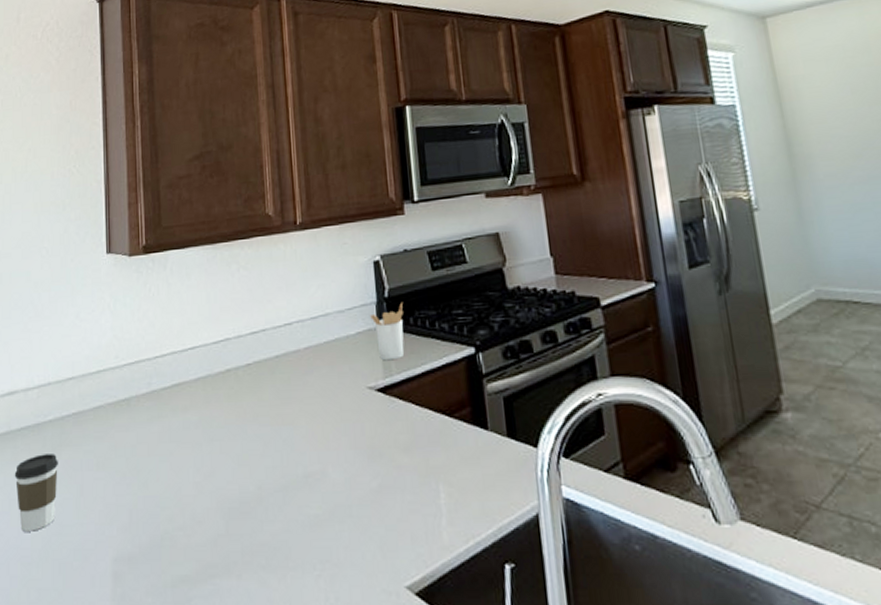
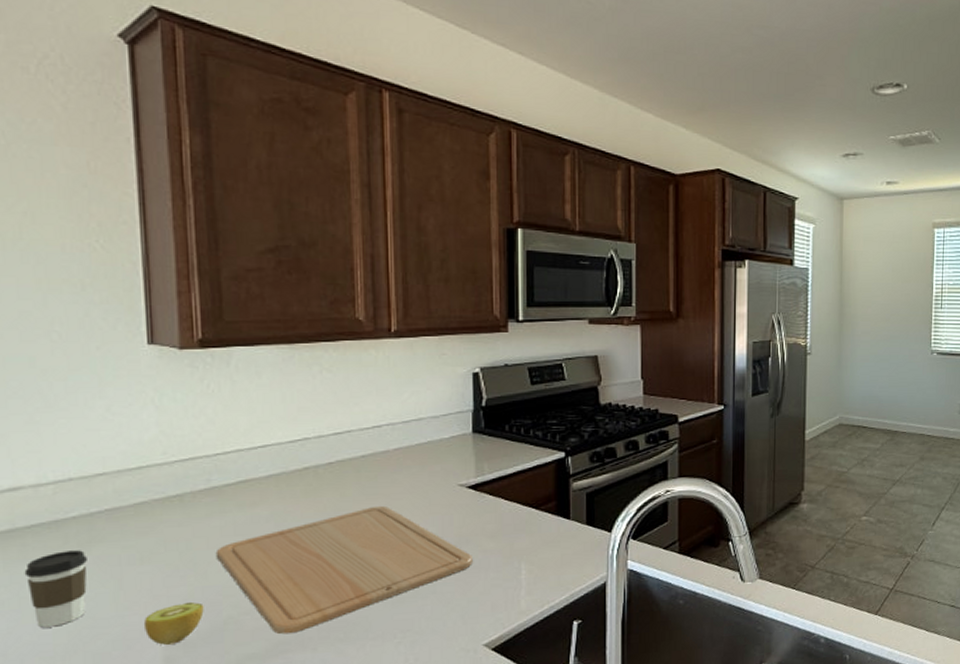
fruit: none [97,512,145,558] -> present [143,601,204,645]
chopping board: none [154,411,387,556] -> present [215,505,472,635]
utensil holder: present [370,302,405,361] -> none [466,411,499,462]

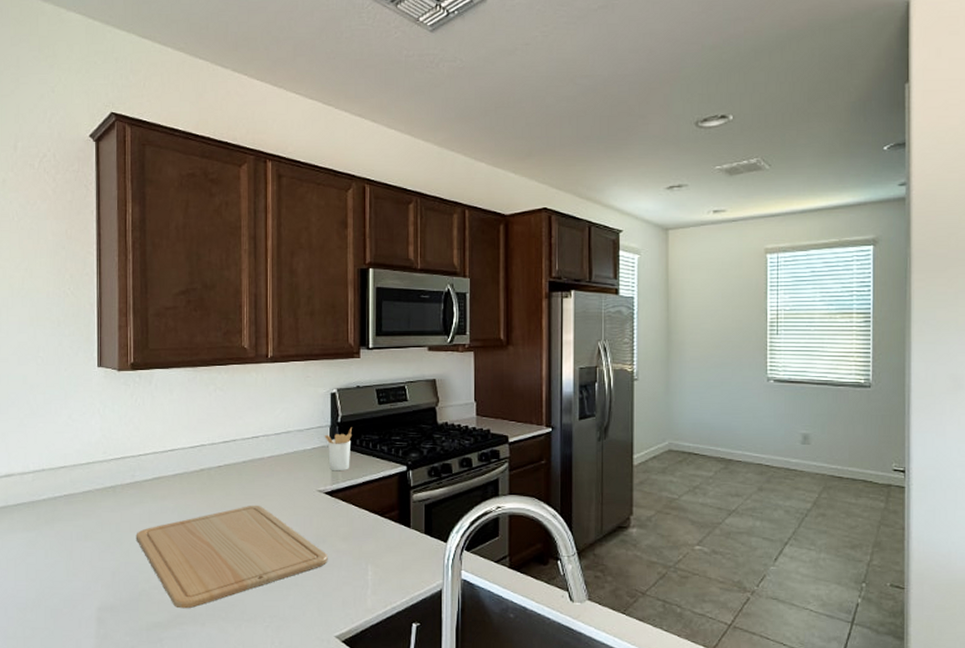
coffee cup: present [24,550,87,628] -> none [11,525,51,585]
fruit: present [143,601,204,645] -> none [84,574,126,608]
utensil holder: none [466,411,499,462] -> present [325,427,352,472]

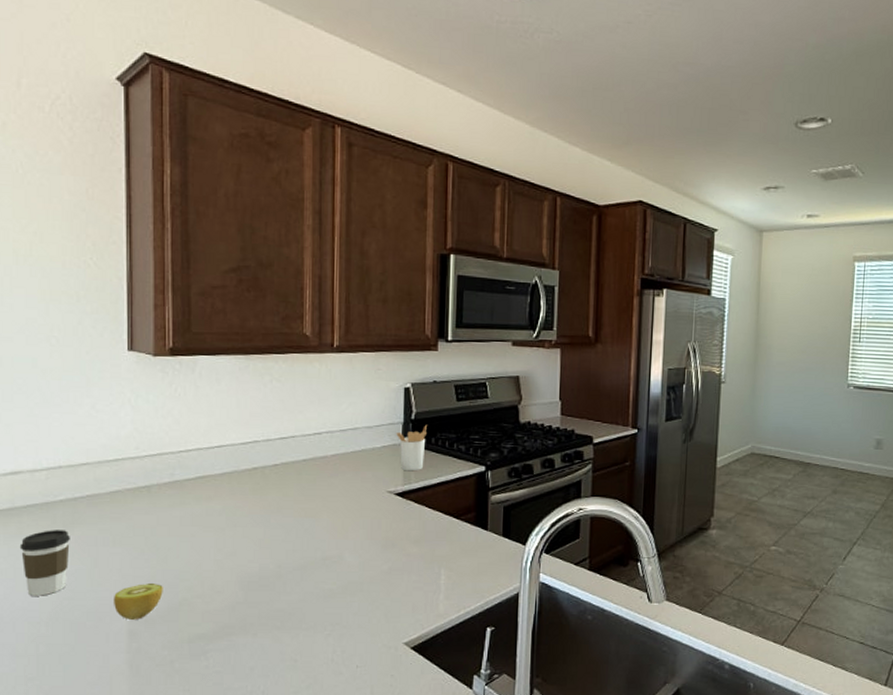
coffee cup: none [11,525,51,585] -> present [19,530,70,596]
fruit: none [84,574,126,608] -> present [113,582,163,620]
chopping board: present [135,505,328,609] -> none [175,506,397,619]

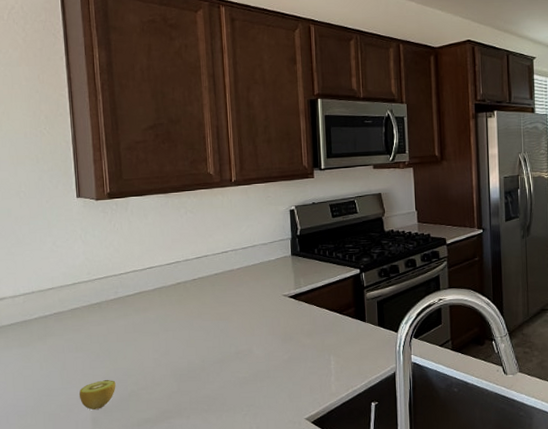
coffee cup: present [19,530,70,596] -> none [7,341,44,395]
utensil holder: present [396,424,427,472] -> none [286,238,310,278]

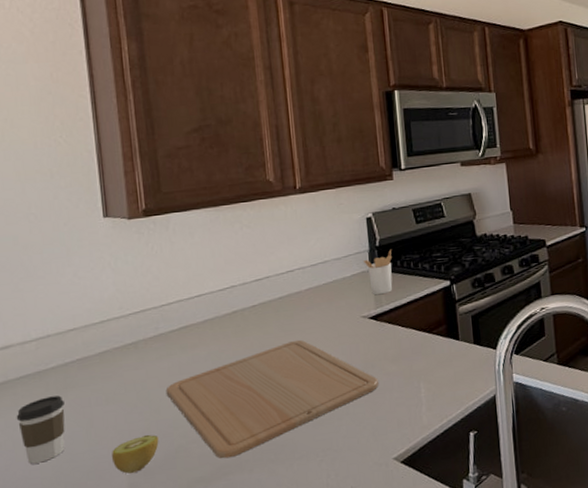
coffee cup: none [7,341,44,395] -> present [16,395,65,464]
chopping board: none [122,311,295,405] -> present [165,339,378,459]
utensil holder: none [286,238,310,278] -> present [364,249,393,295]

